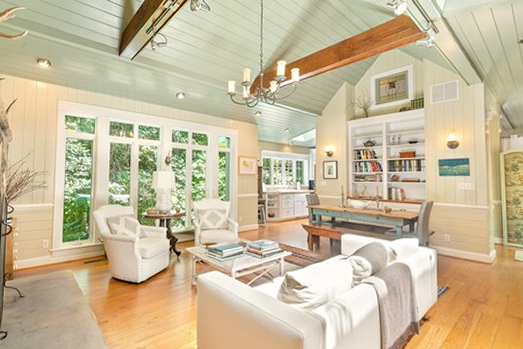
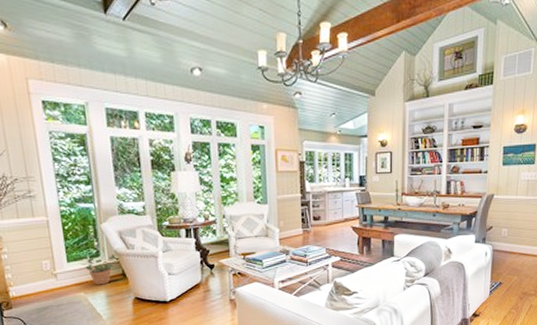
potted plant: none [75,239,101,264] -> present [85,256,117,285]

